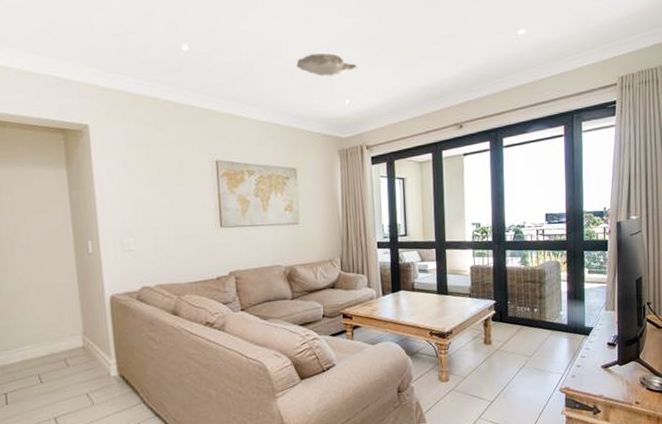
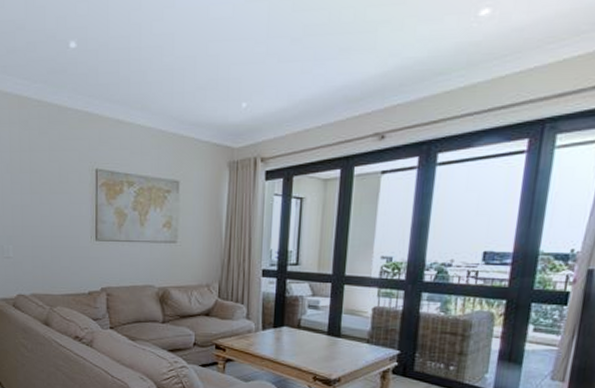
ceiling light: present [296,53,357,76] -> none [189,47,260,75]

